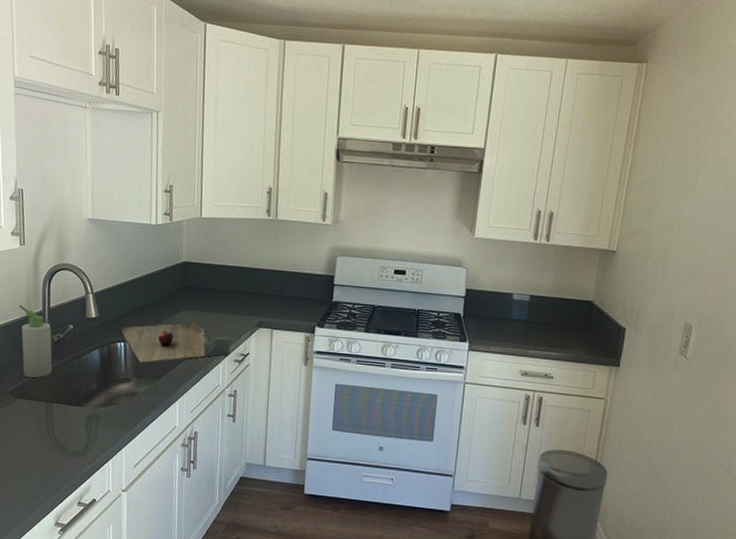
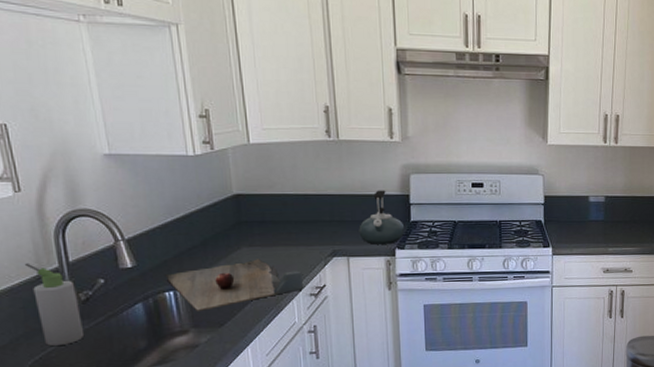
kettle: none [284,269,327,321] -> present [359,190,405,244]

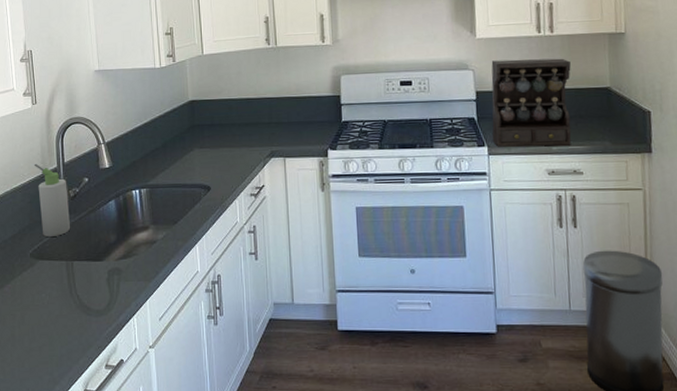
cutting board: present [164,259,303,312] -> none [132,160,244,210]
kettle: present [359,190,405,244] -> none [294,91,337,145]
spice rack: none [557,167,630,249] -> present [491,58,572,148]

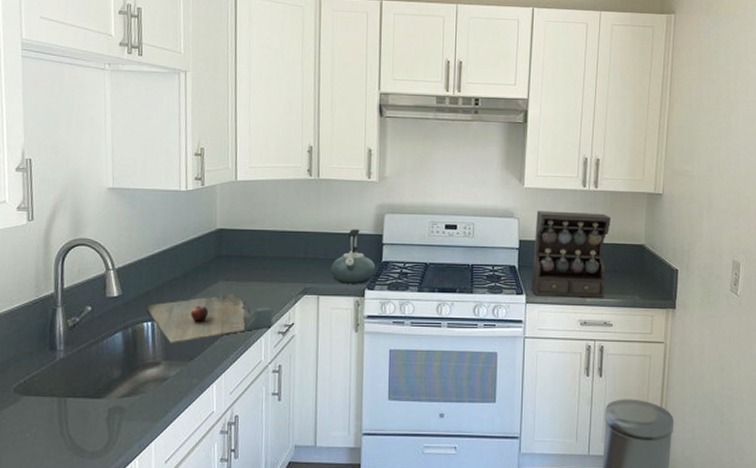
bottle: present [34,163,71,237] -> none [25,287,67,370]
cutting board: none [132,160,244,210] -> present [145,293,272,345]
kettle: none [294,91,337,145] -> present [331,229,376,284]

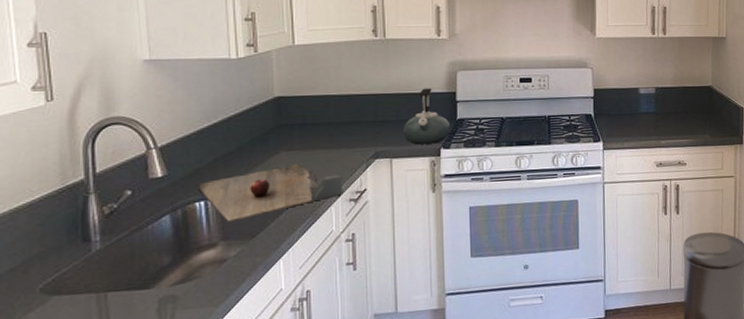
spice rack: present [532,211,611,299] -> none [608,58,680,143]

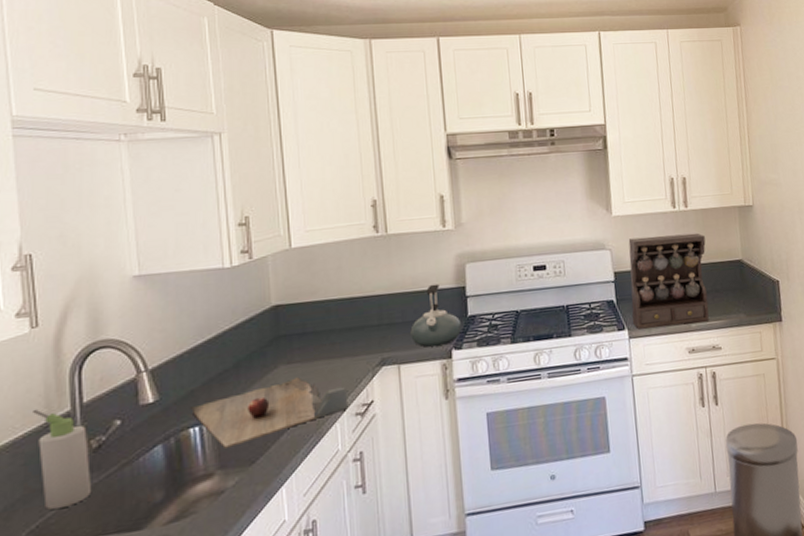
bottle: none [47,175,105,266] -> present [31,409,92,510]
spice rack: none [608,58,680,143] -> present [628,233,709,330]

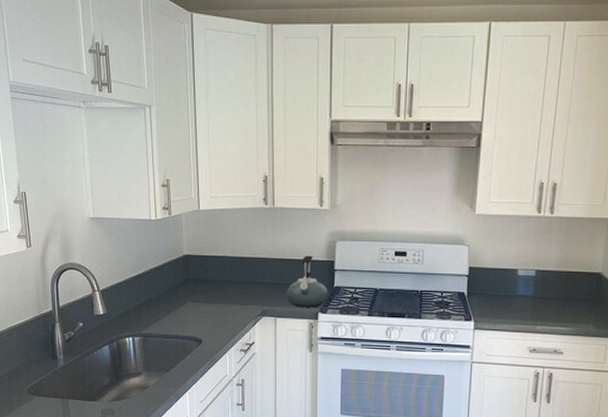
bottle: present [31,409,92,510] -> none [29,305,66,375]
cutting board: present [189,377,347,450] -> none [126,314,235,358]
spice rack: present [628,233,709,330] -> none [480,237,566,327]

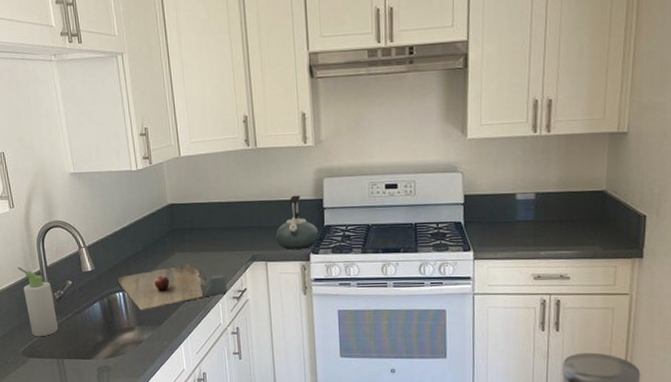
bottle: none [29,305,66,375] -> present [17,266,59,336]
cutting board: none [126,314,235,358] -> present [115,263,227,312]

